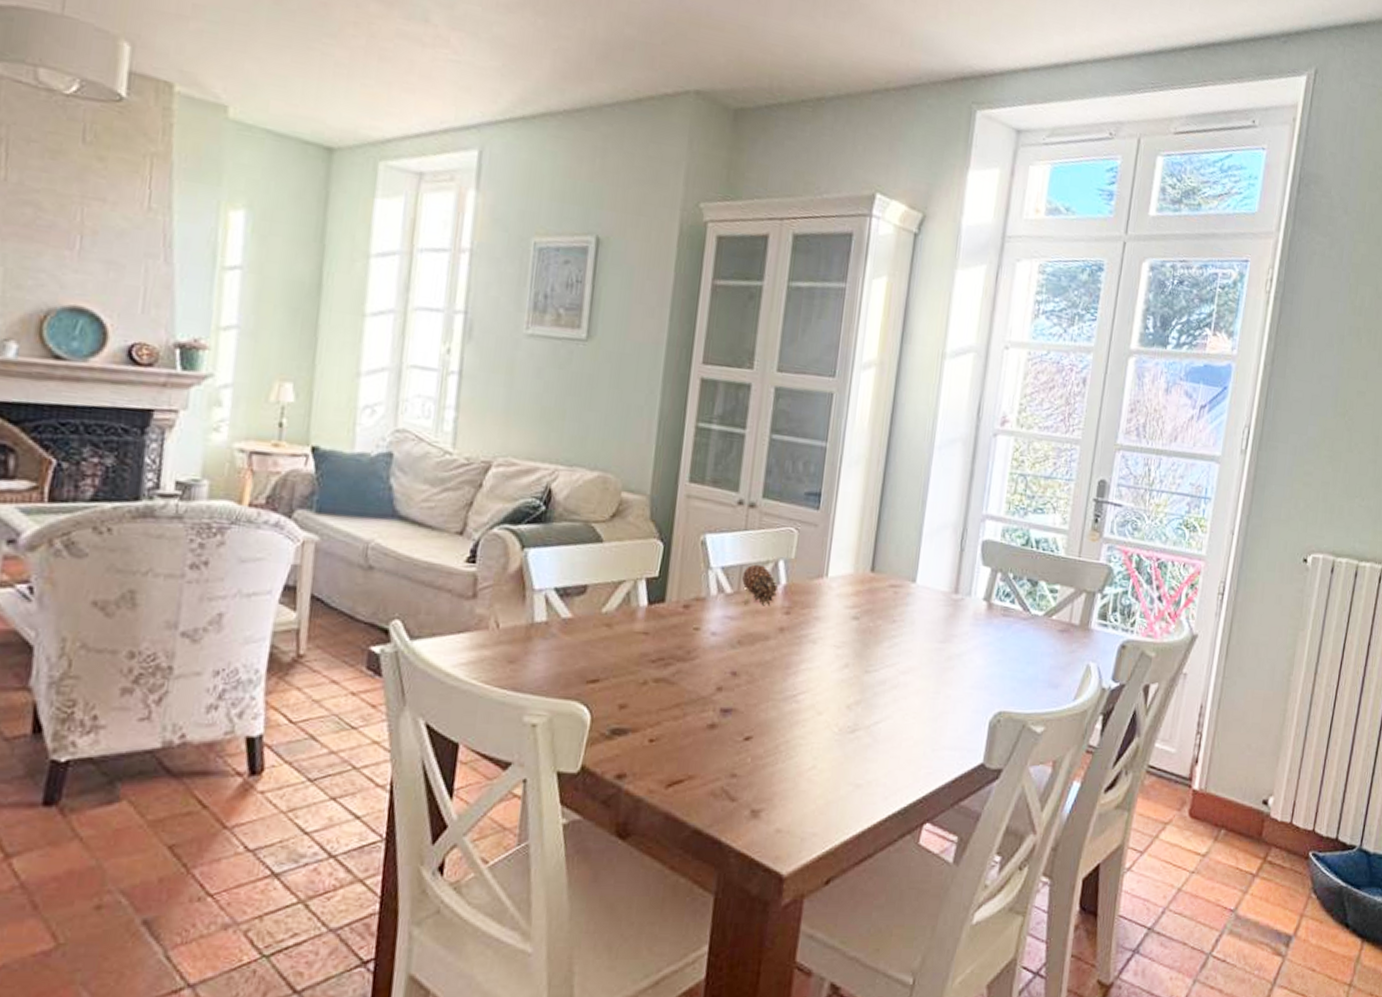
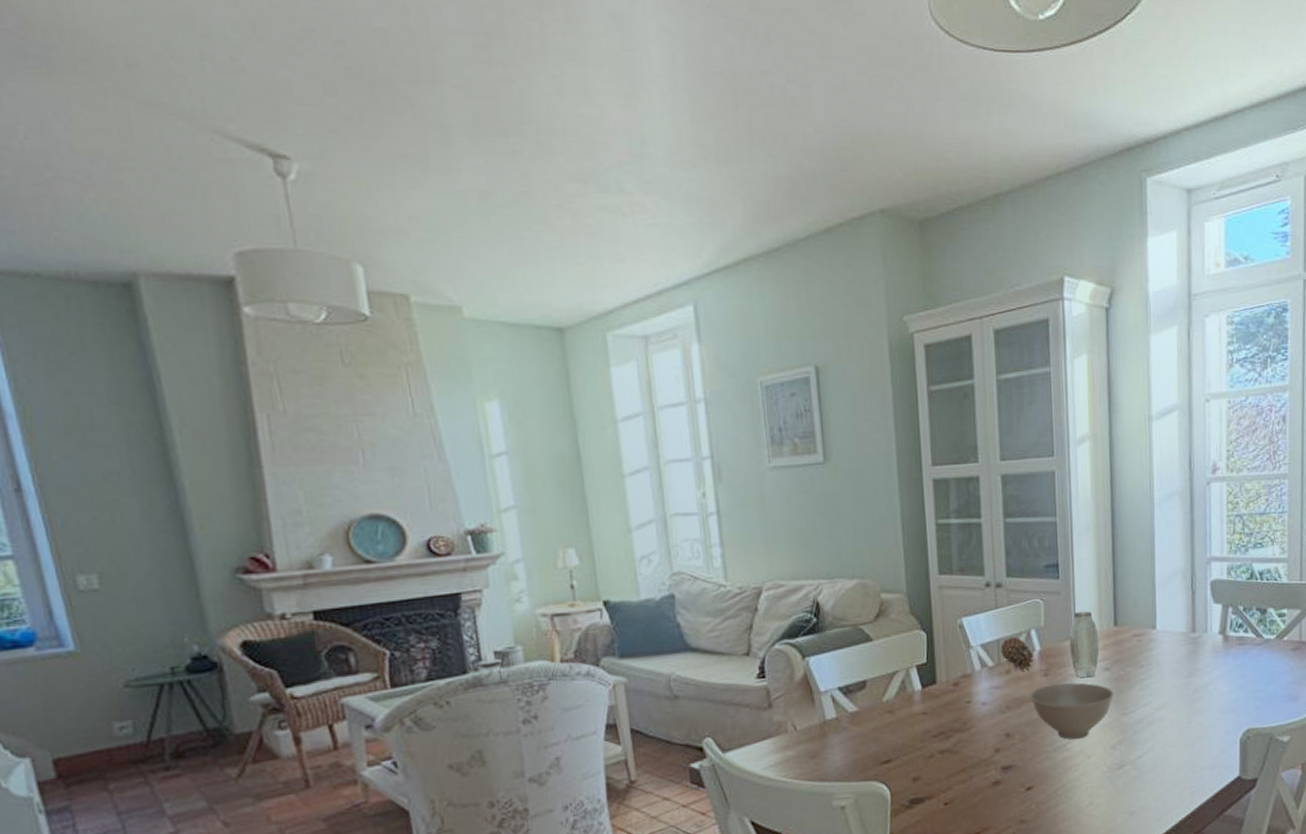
bowl: none [766,625,859,691] -> present [1030,682,1114,739]
vase: none [817,549,853,625] -> present [1069,611,1099,678]

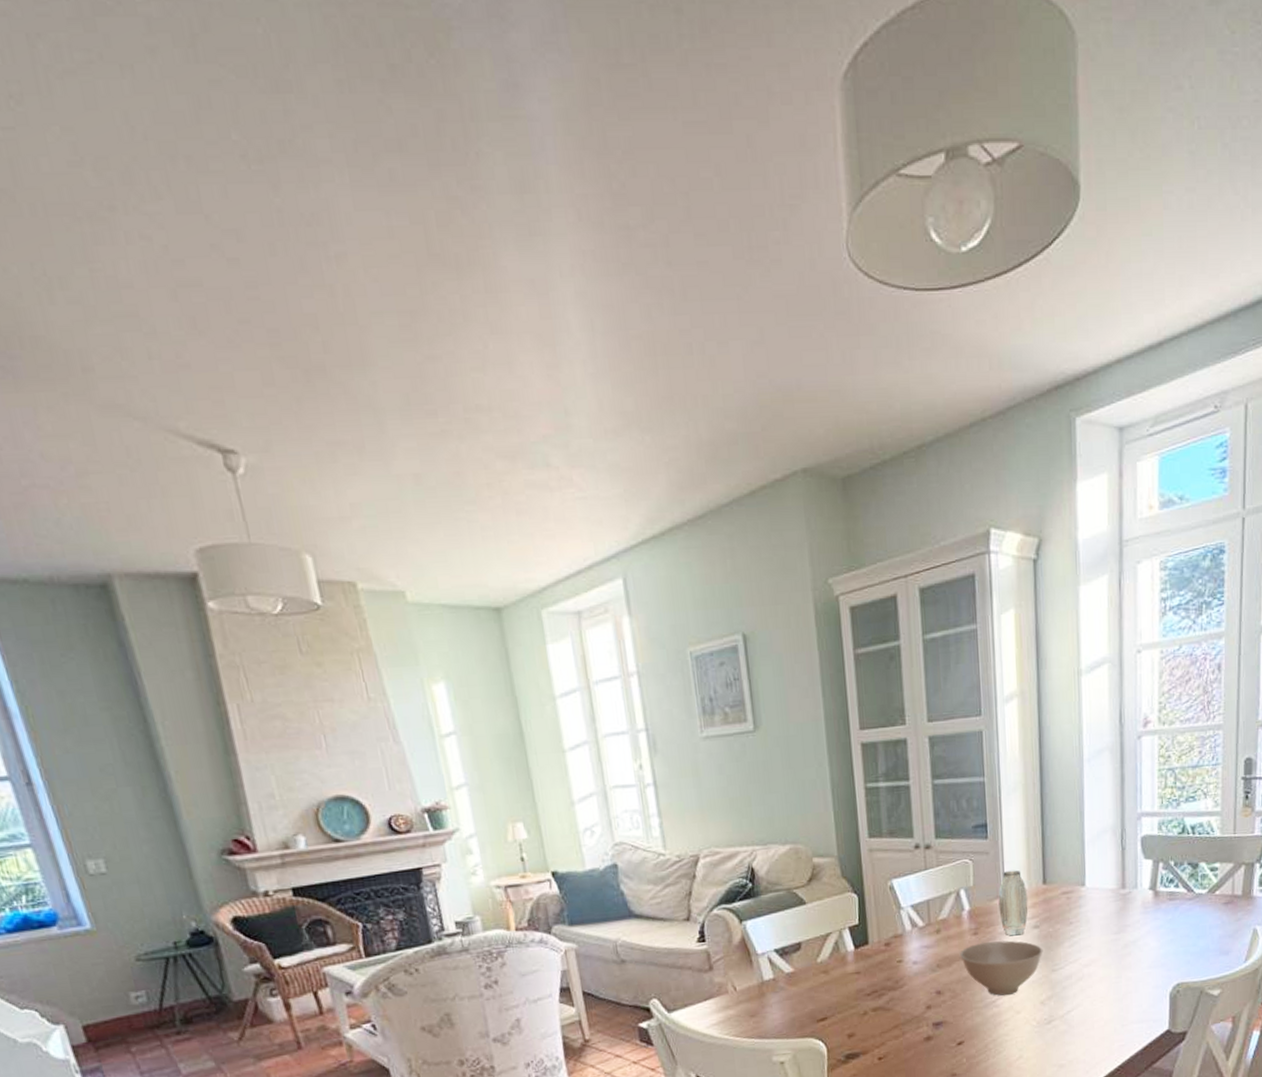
fruit: present [1001,636,1034,671] -> none [931,897,963,931]

